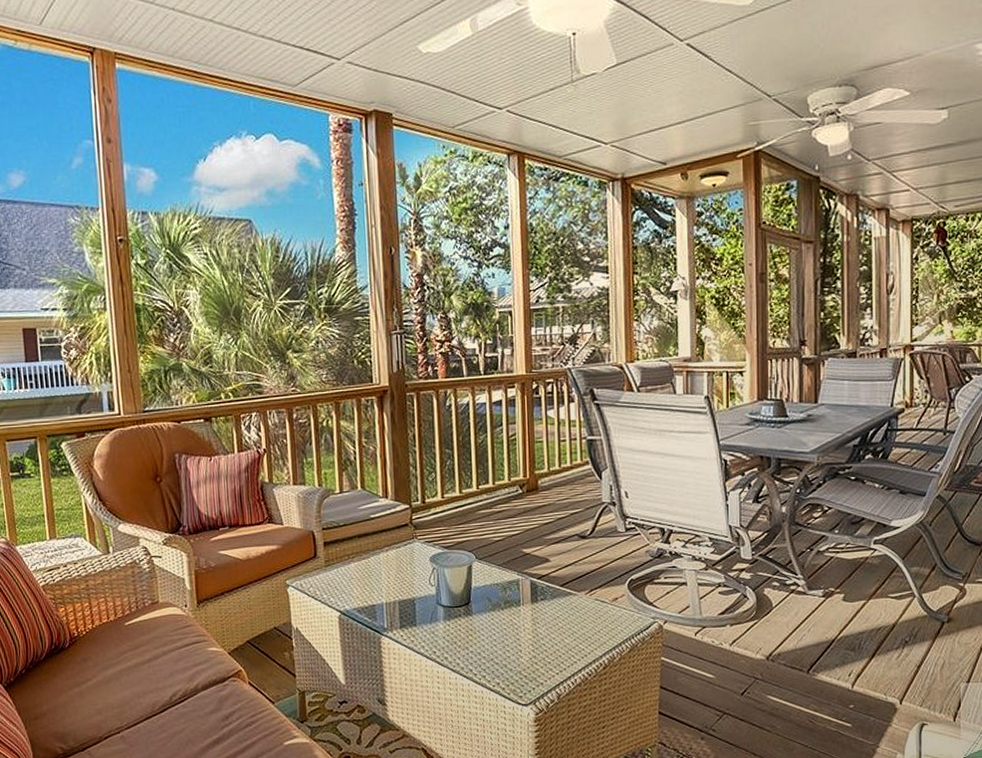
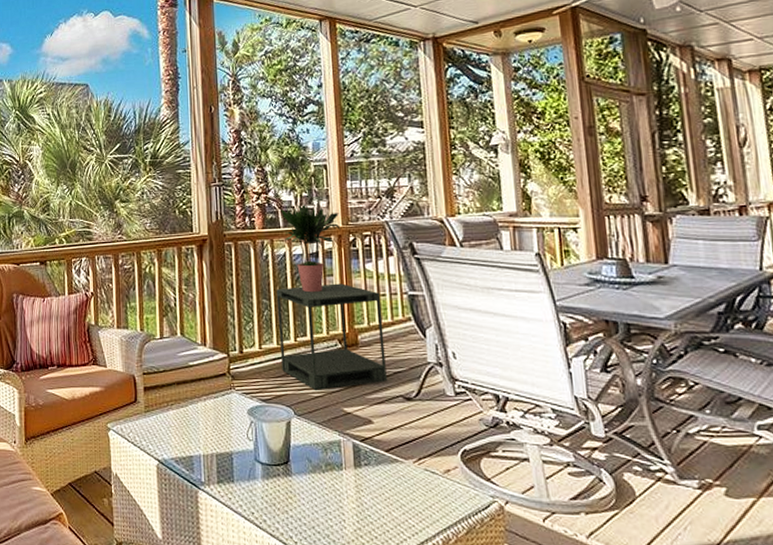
side table: none [459,431,564,536] -> present [276,283,387,391]
potted plant: none [464,351,524,441] -> present [281,204,341,293]

